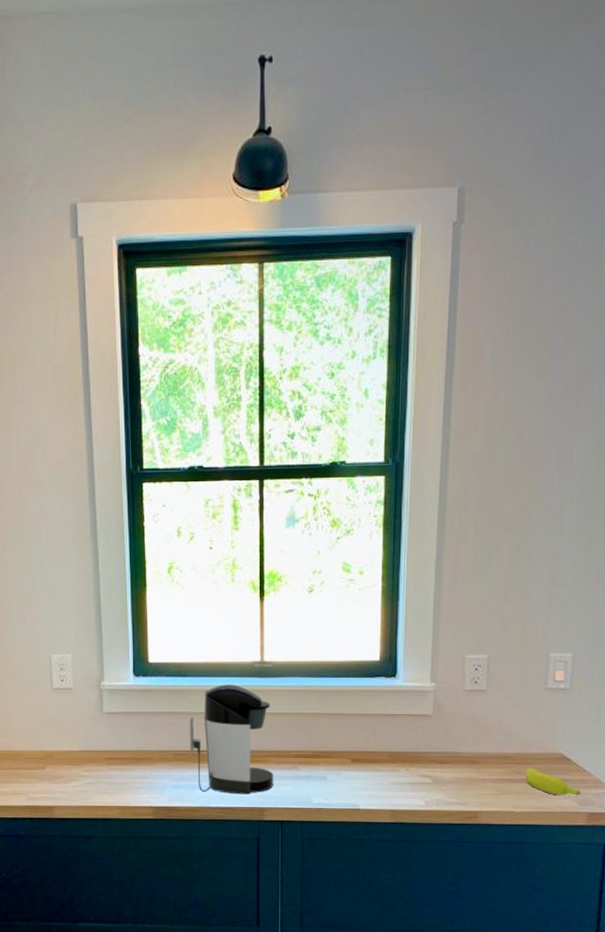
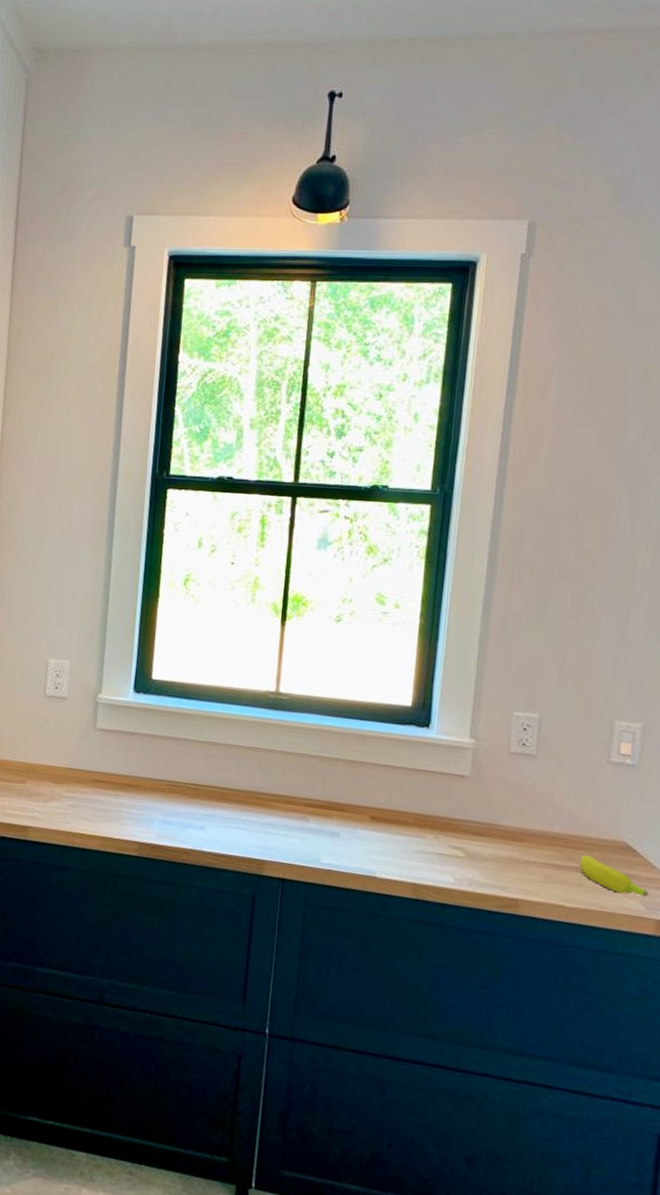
coffee maker: present [189,684,274,795] -> none [186,713,283,843]

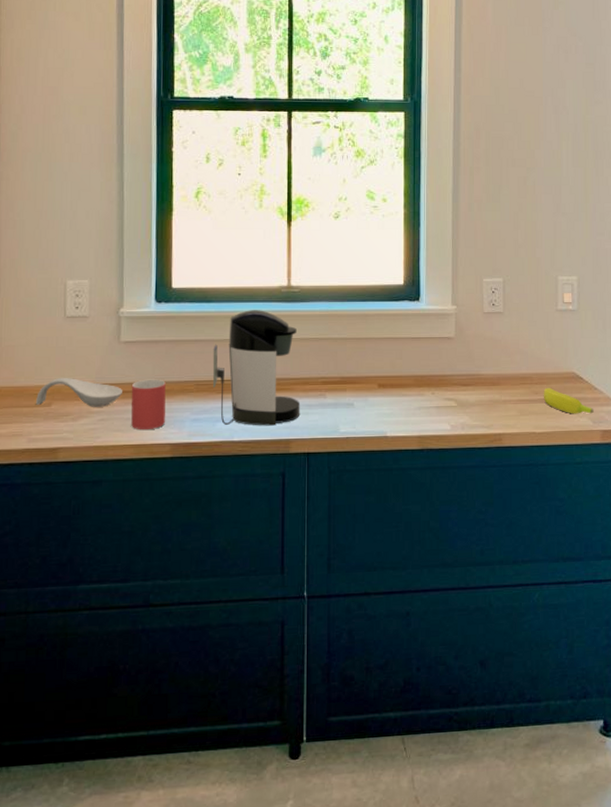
spoon rest: none [10,756,94,793] -> present [35,377,122,407]
mug: none [100,771,138,824] -> present [131,379,166,431]
coffee maker: none [186,713,283,843] -> present [212,310,301,426]

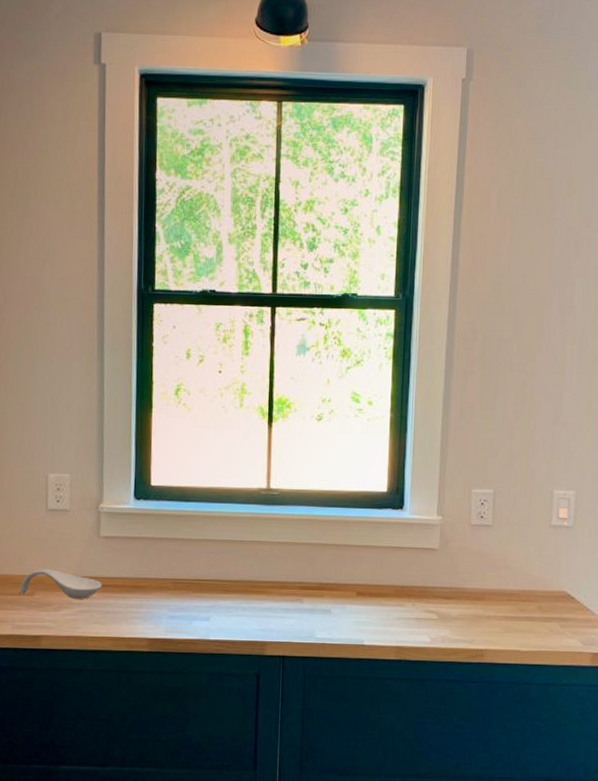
mug: present [131,379,166,431] -> none [110,574,144,624]
coffee maker: present [212,310,301,426] -> none [189,511,277,627]
banana: present [543,387,594,414] -> none [530,605,585,635]

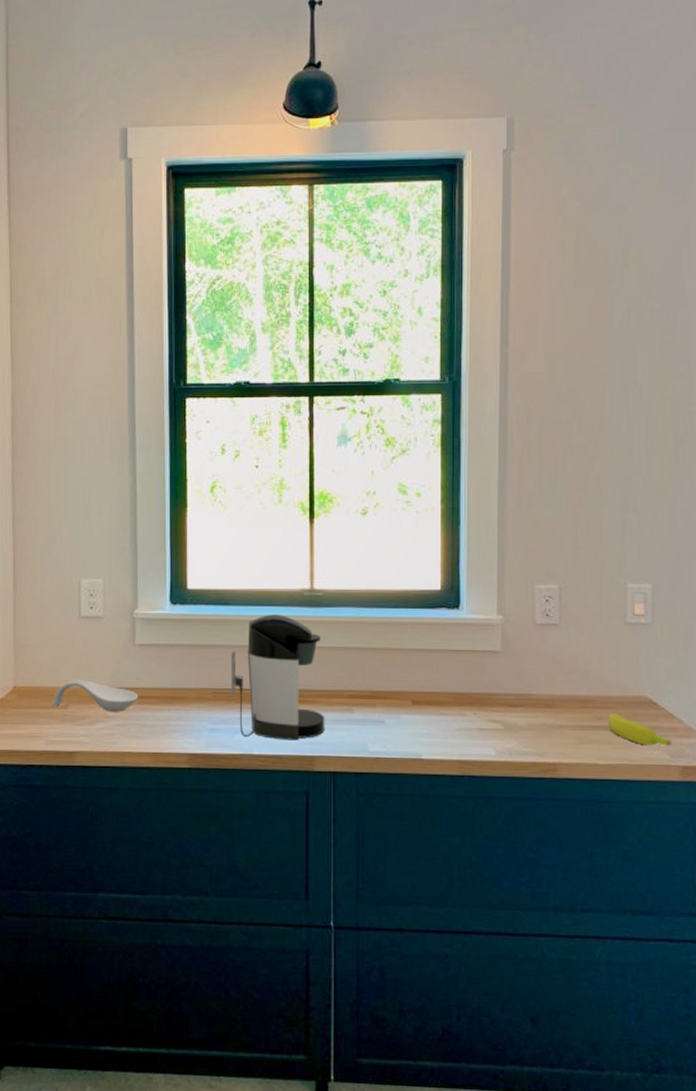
coffee maker: none [189,511,277,627] -> present [230,614,325,741]
banana: none [530,605,585,635] -> present [608,713,671,746]

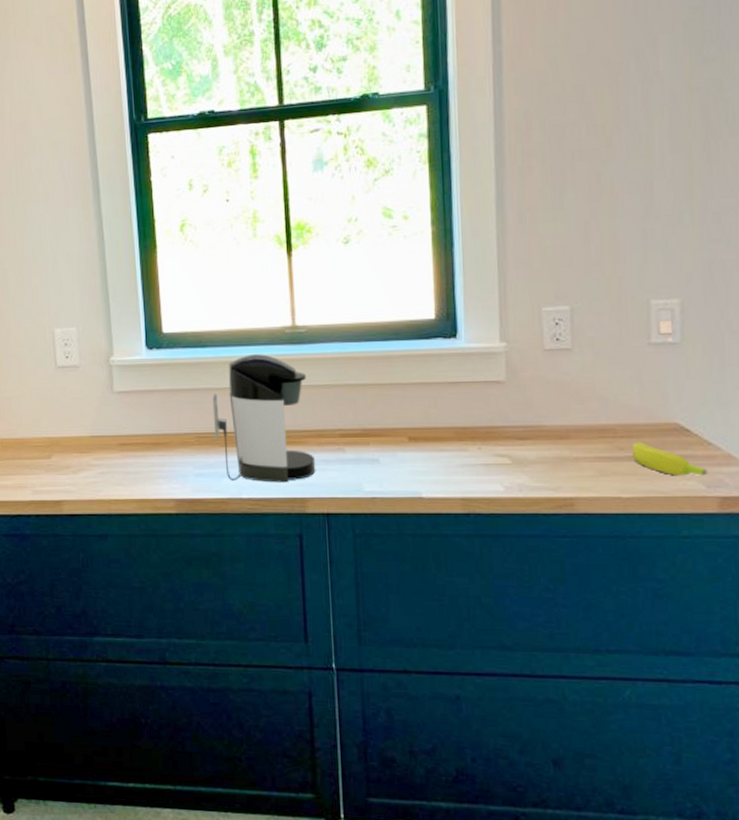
spoon rest: present [52,679,138,712] -> none [35,429,120,460]

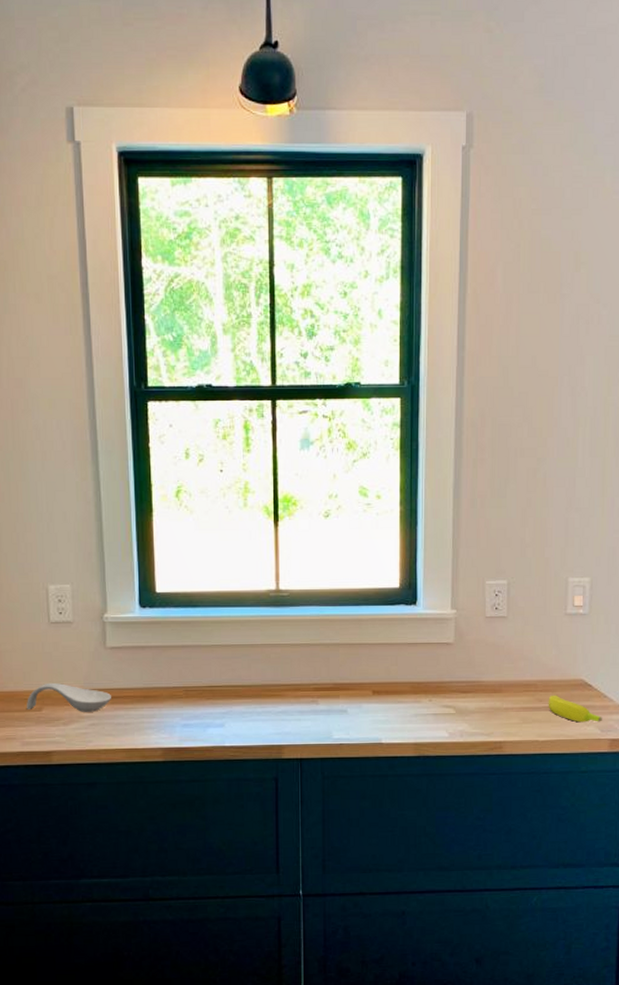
spoon rest: none [35,429,120,460] -> present [26,682,111,712]
coffee maker: present [212,354,316,483] -> none [200,615,292,732]

